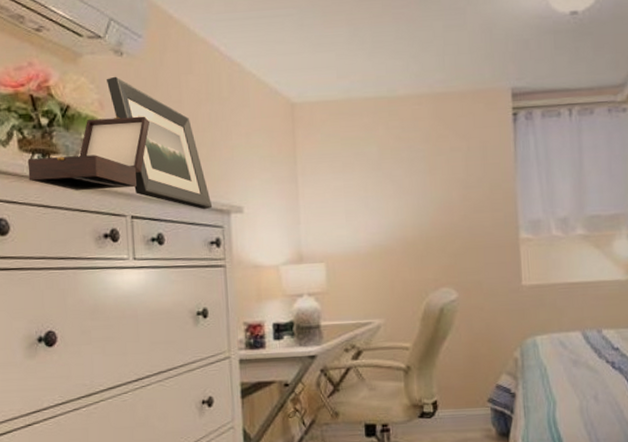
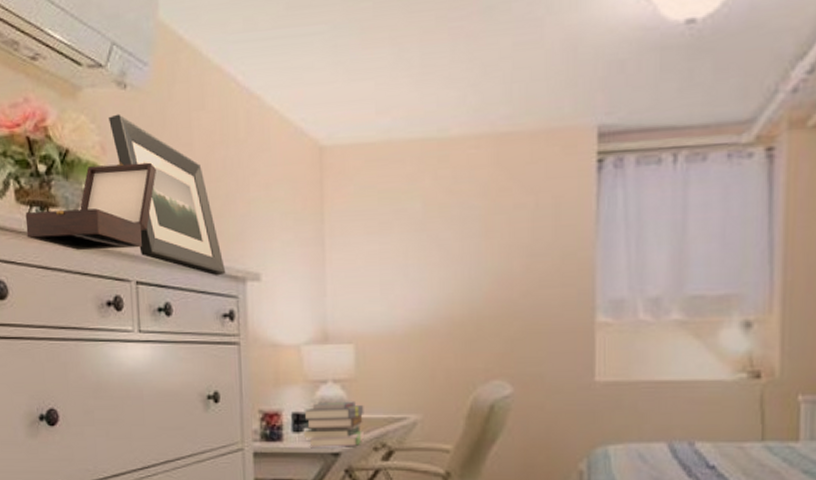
books: none [283,311,336,352] -> present [303,401,364,447]

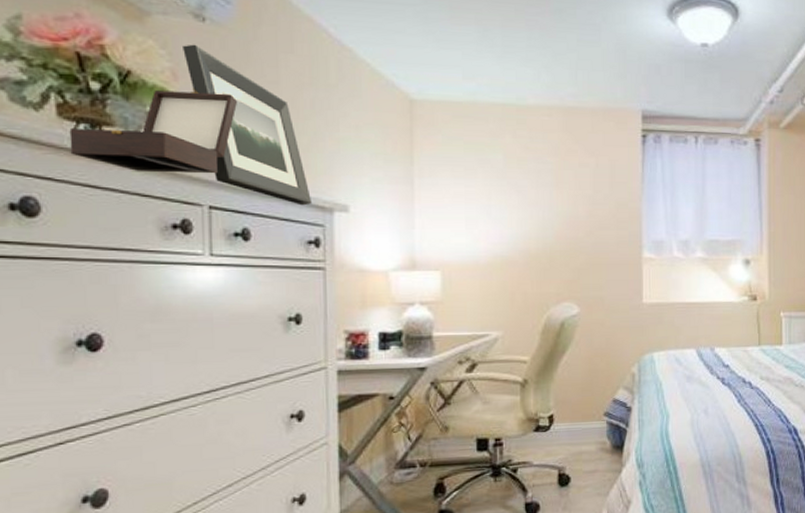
books: present [303,401,364,447] -> none [390,321,450,363]

